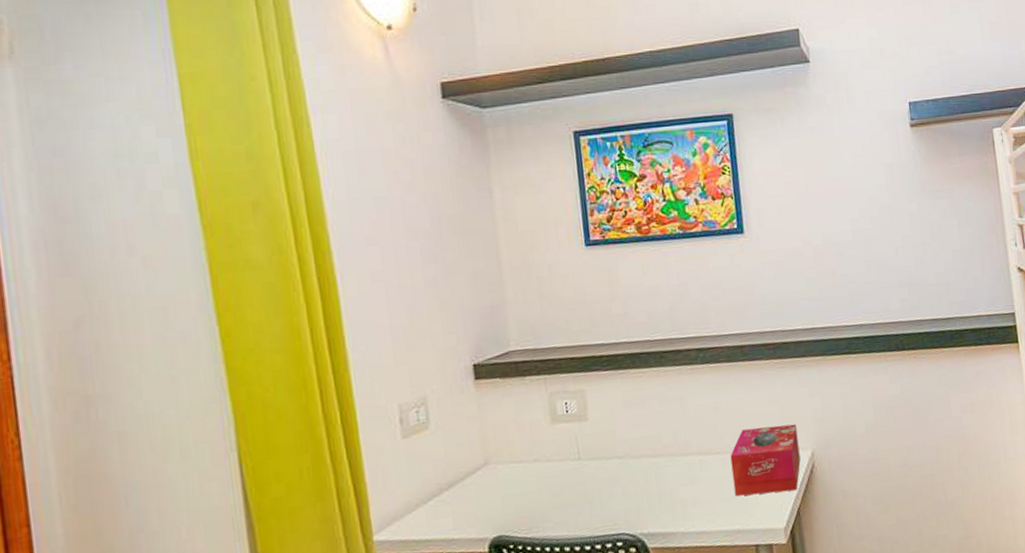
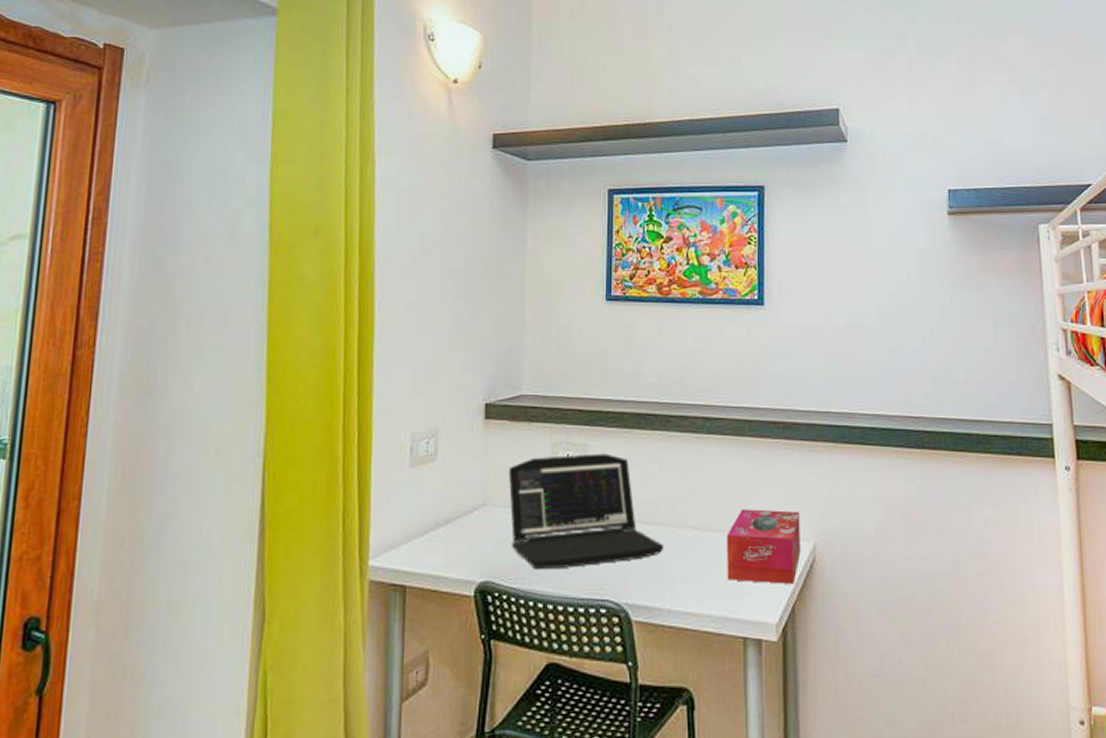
laptop: none [506,396,672,517] -> present [508,453,664,569]

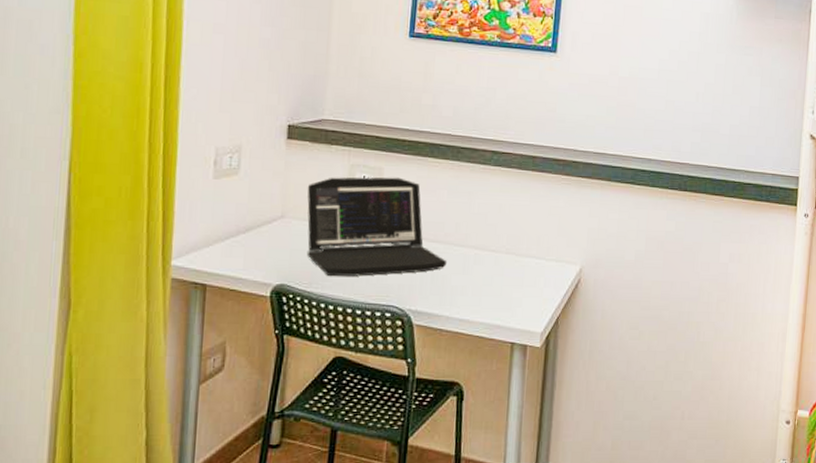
tissue box: present [726,509,801,585] -> none [501,234,571,301]

